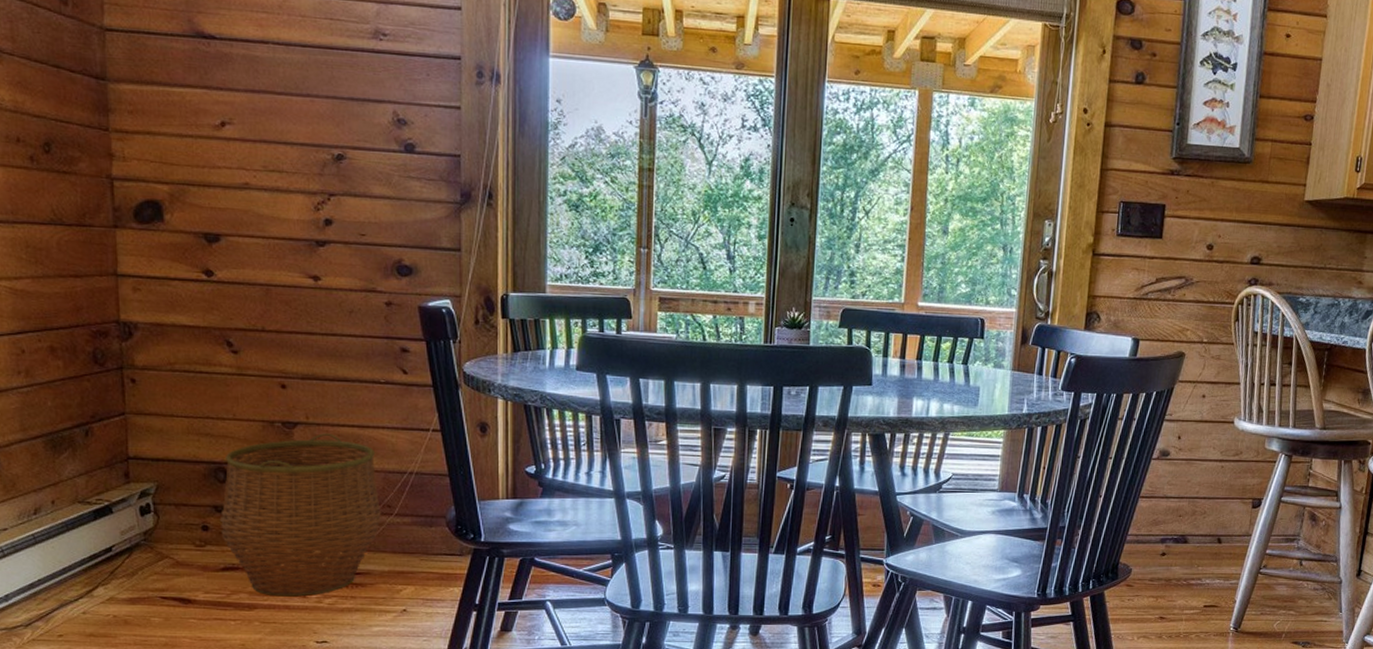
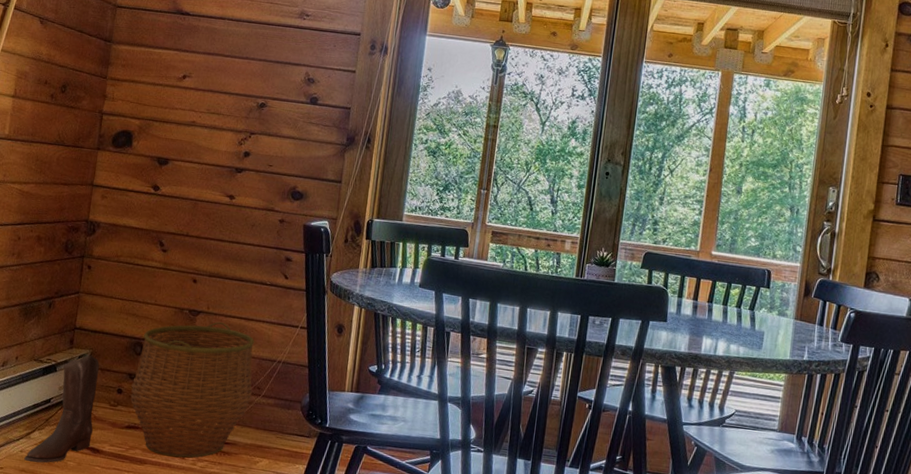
boot: none [90,488,178,625] -> present [24,354,100,463]

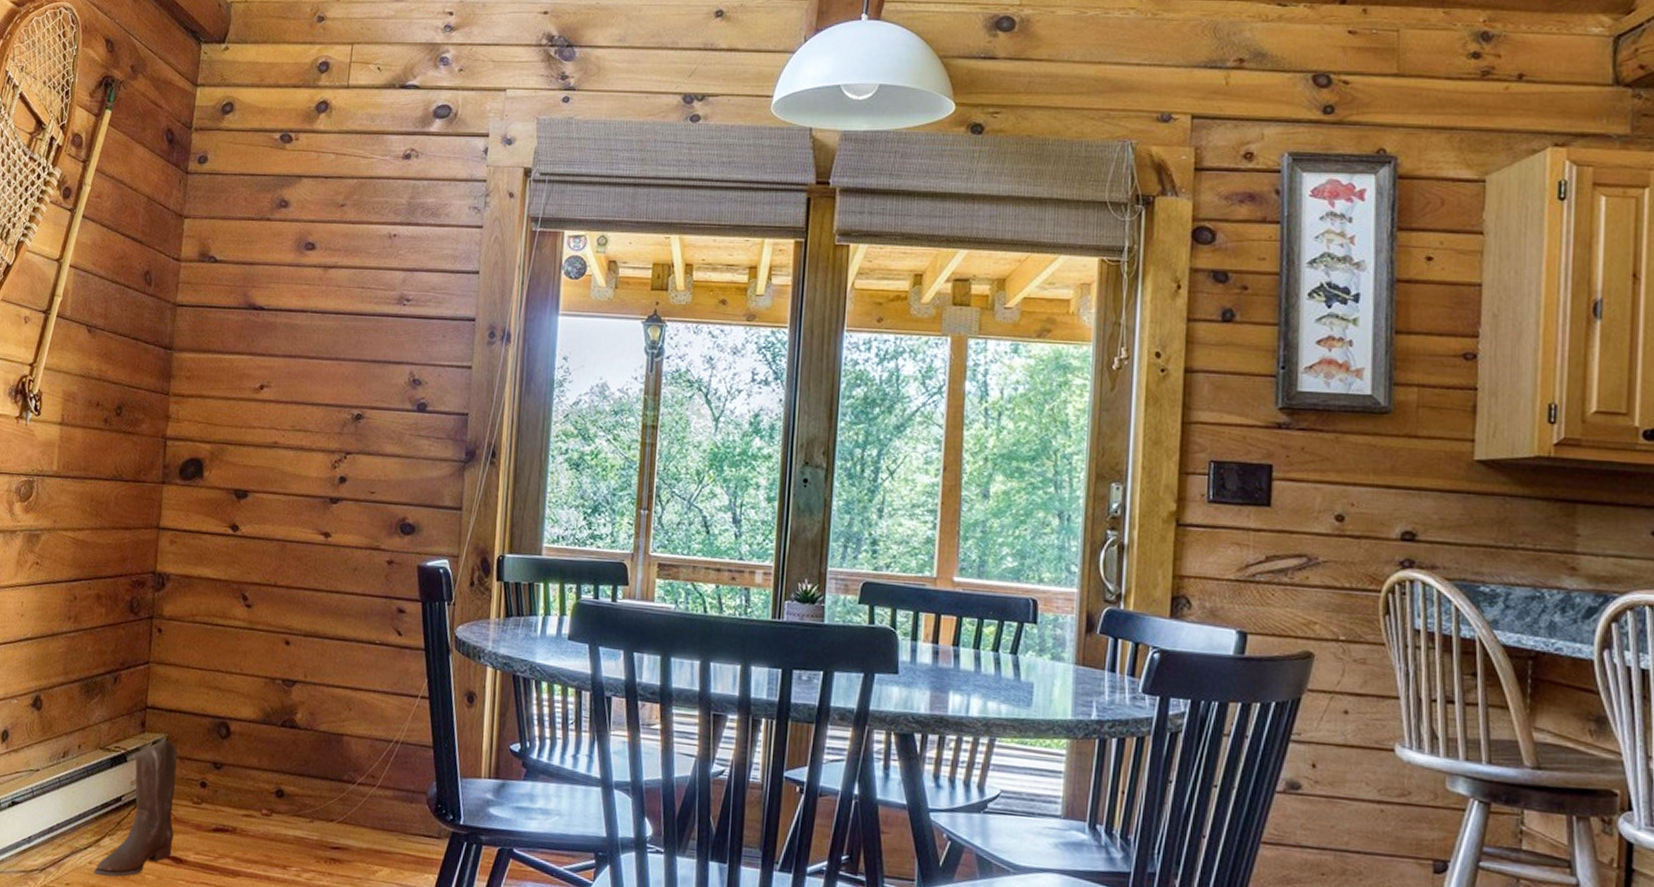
basket: present [130,322,255,458] -> none [217,693,365,868]

